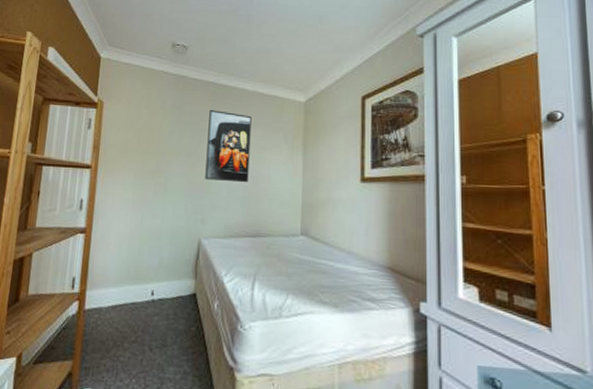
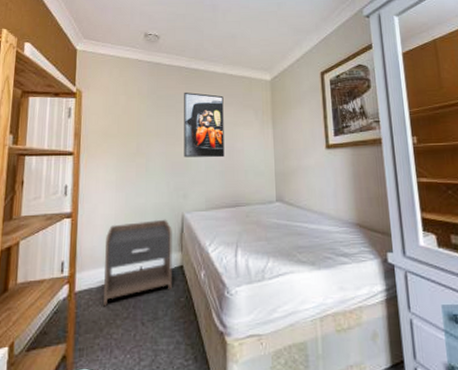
nightstand: none [112,243,188,327] -> present [104,219,172,306]

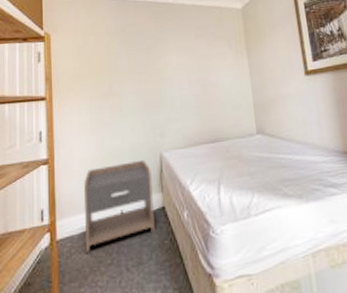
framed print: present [184,93,225,158] -> none [153,27,200,95]

